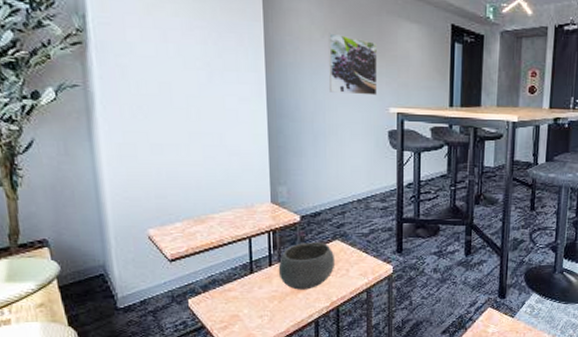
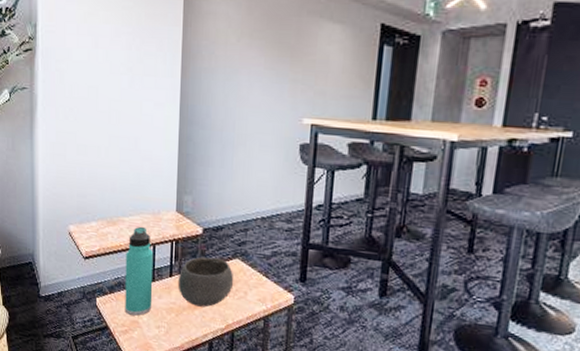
thermos bottle: none [218,221,253,310] -> present [125,226,154,316]
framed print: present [329,32,377,96] -> none [241,36,294,104]

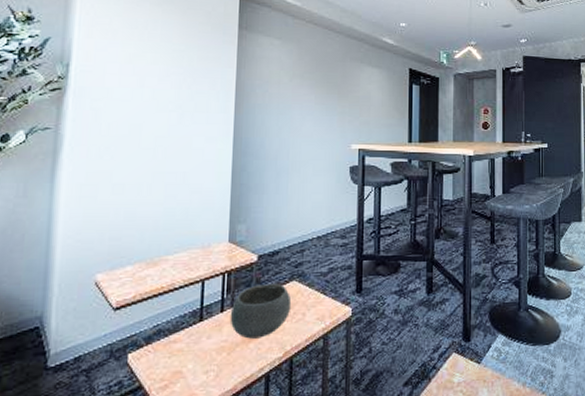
thermos bottle: present [125,226,154,316] -> none [165,263,203,365]

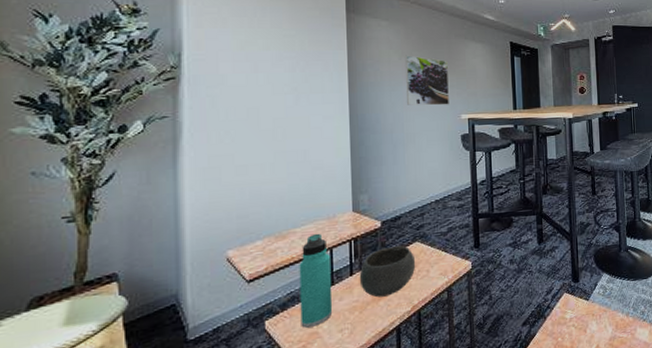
thermos bottle: none [165,263,203,365] -> present [299,233,333,328]
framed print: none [295,77,341,133] -> present [405,55,449,106]

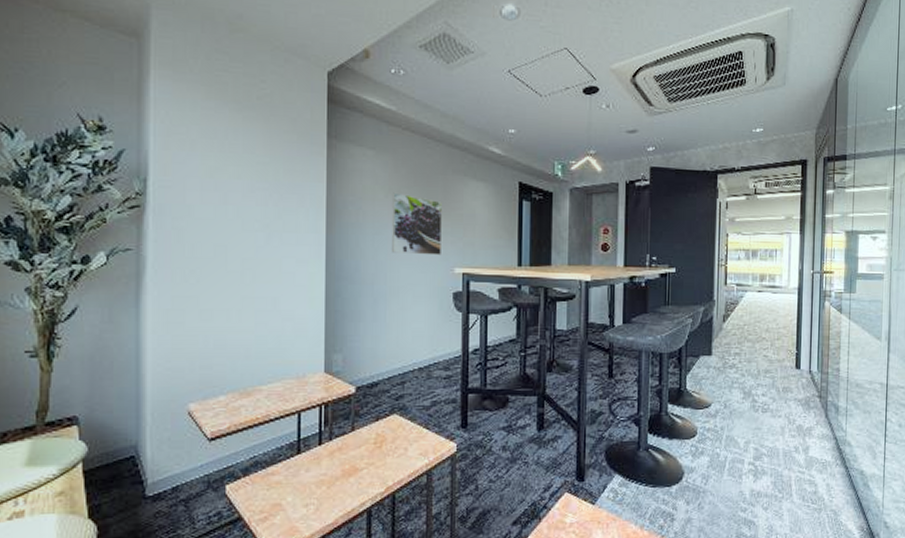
thermos bottle: present [299,233,333,328] -> none [263,393,299,498]
bowl: present [359,246,416,298] -> none [328,417,393,473]

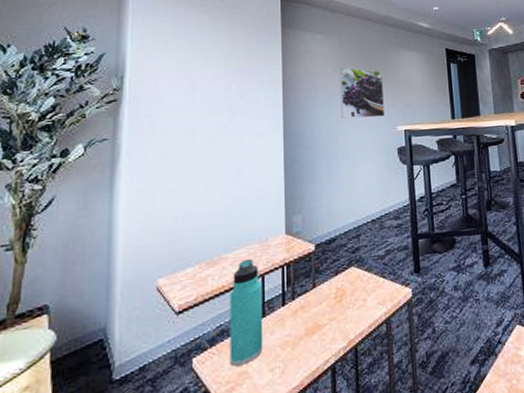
thermos bottle: none [263,393,299,498] -> present [229,258,264,367]

